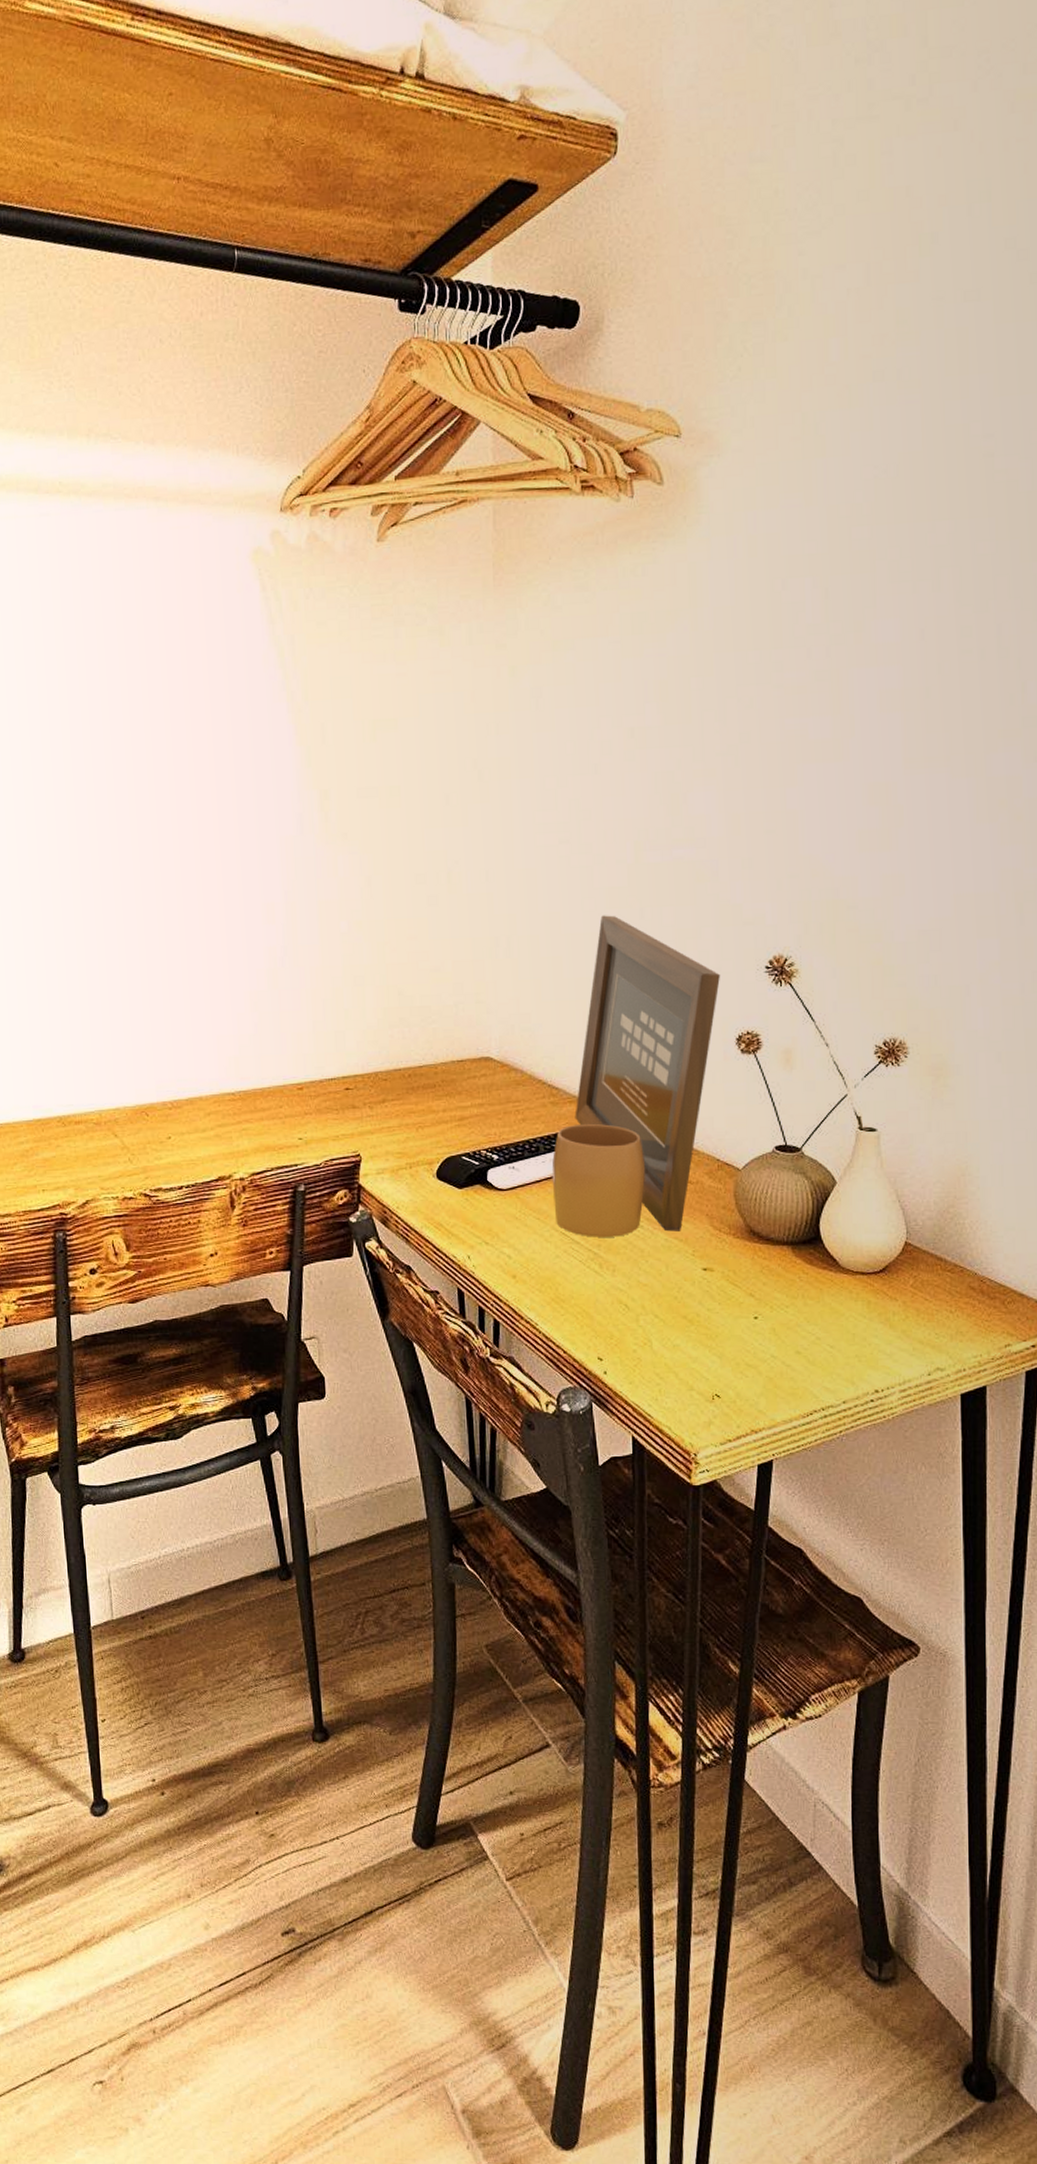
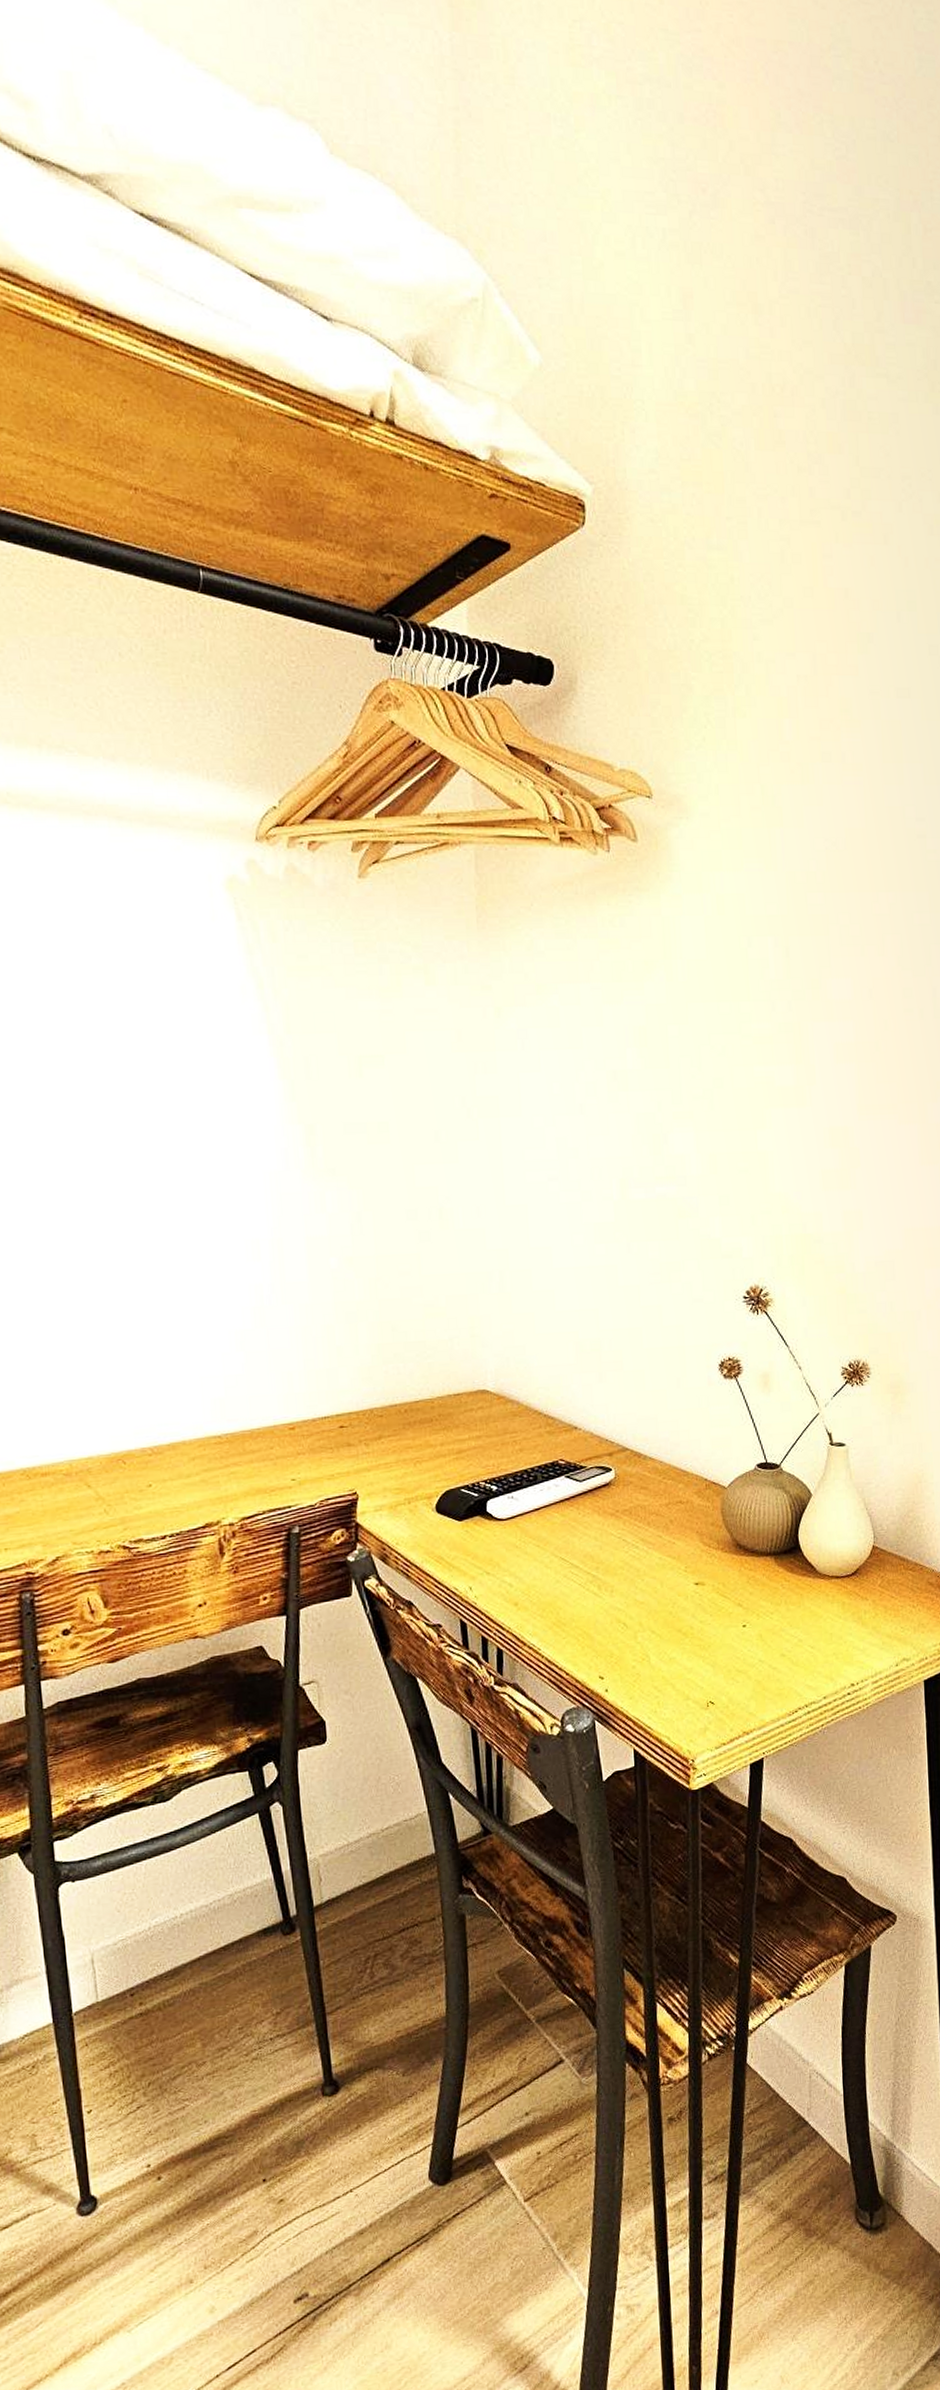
mug: present [551,1123,646,1237] -> none [549,1450,640,1561]
picture frame: present [575,915,720,1232] -> none [570,1249,703,1551]

